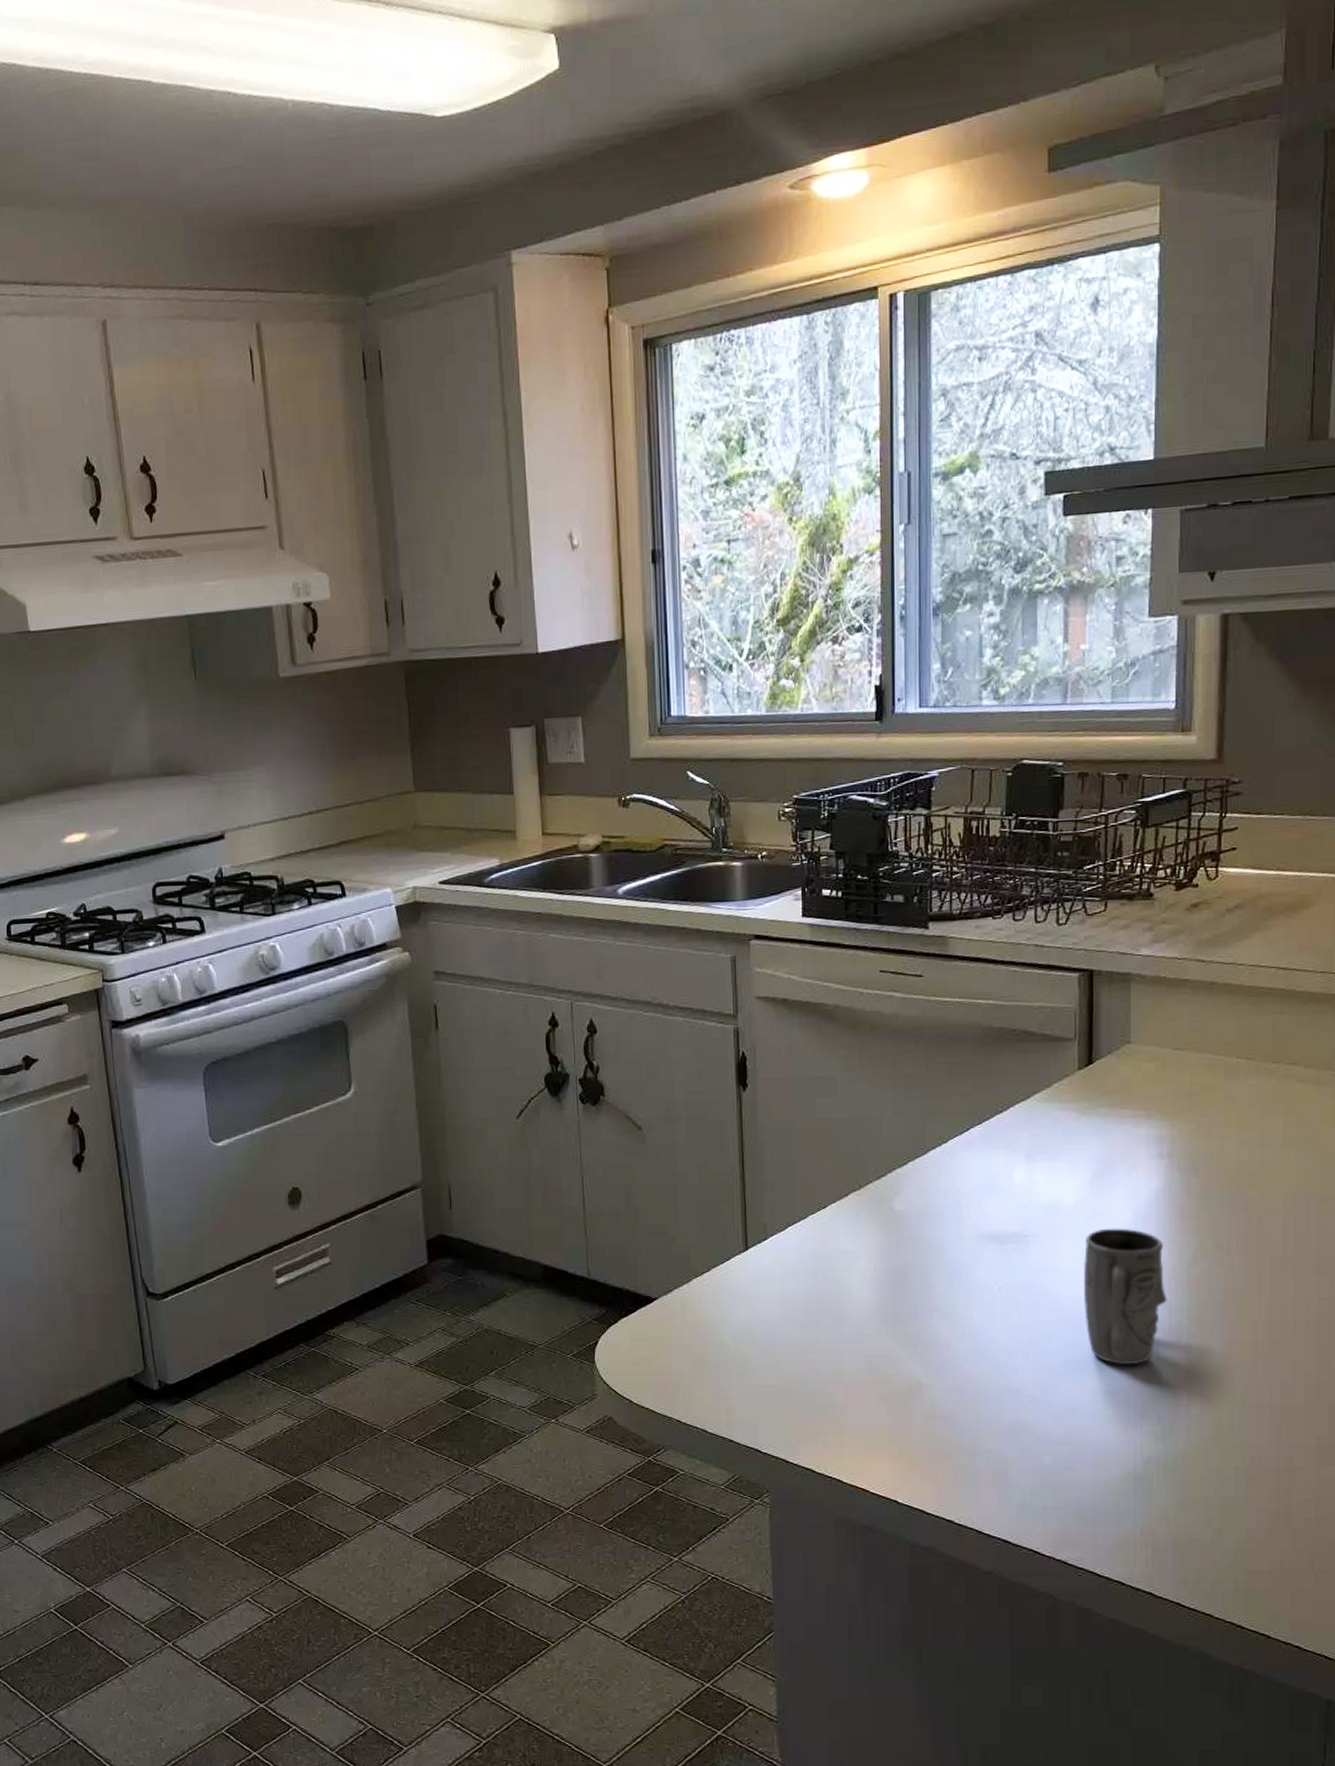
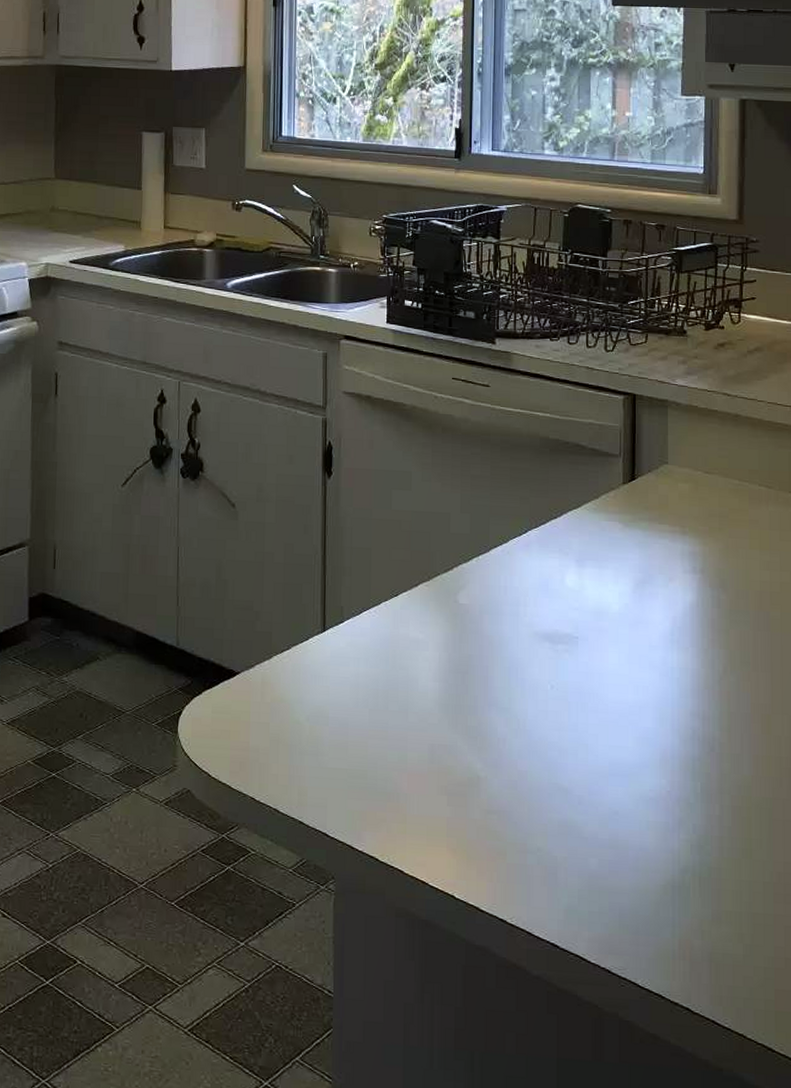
mug: present [1083,1228,1167,1365] -> none [626,636,701,772]

